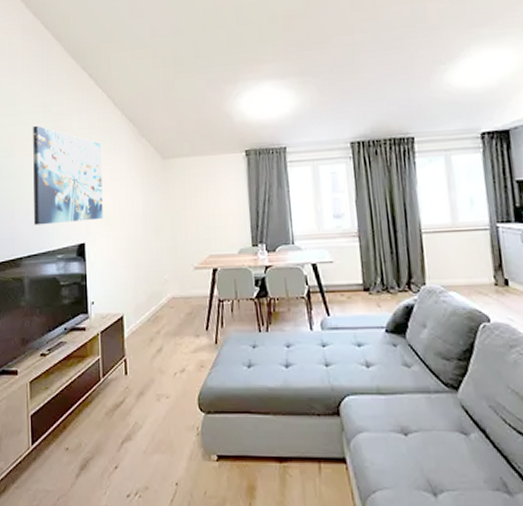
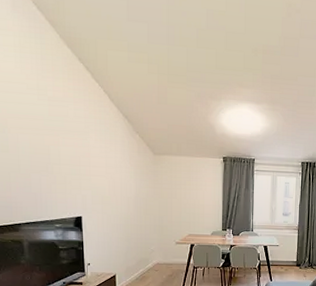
wall art: present [33,125,103,225] -> none [27,106,99,199]

